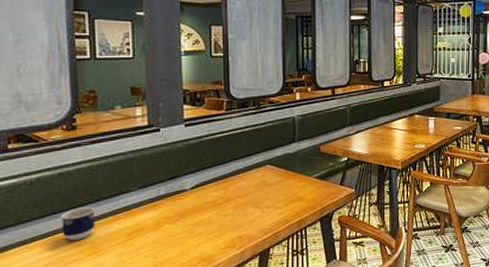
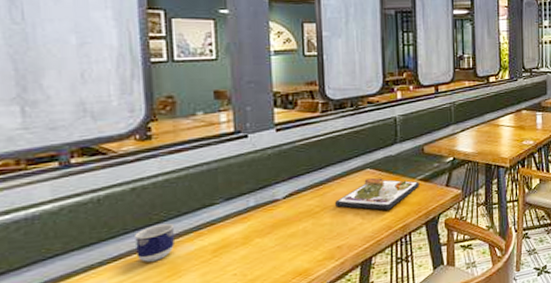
dinner plate: none [237,173,315,205] -> present [335,177,419,210]

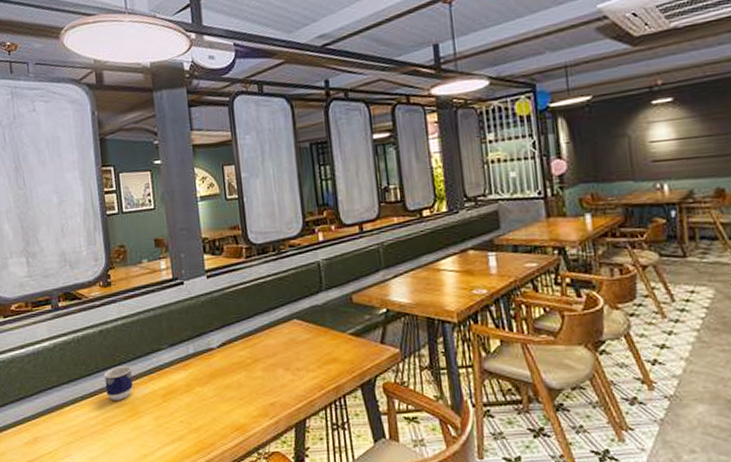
dinner plate: present [335,177,419,210] -> none [265,329,351,367]

